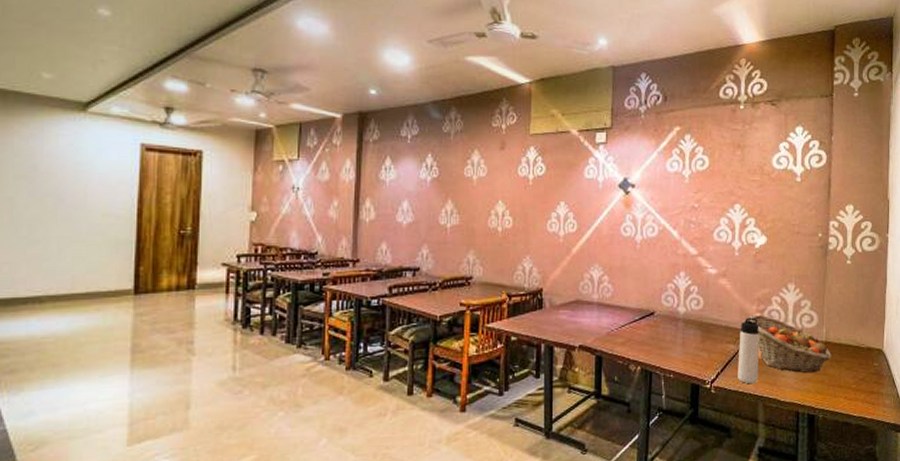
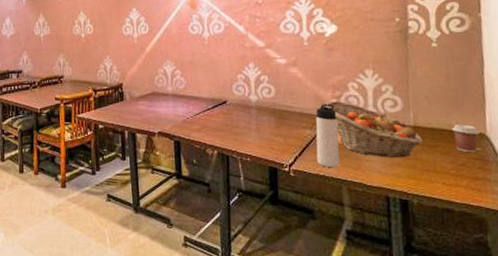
coffee cup: none [856,340,878,368] -> present [452,124,480,153]

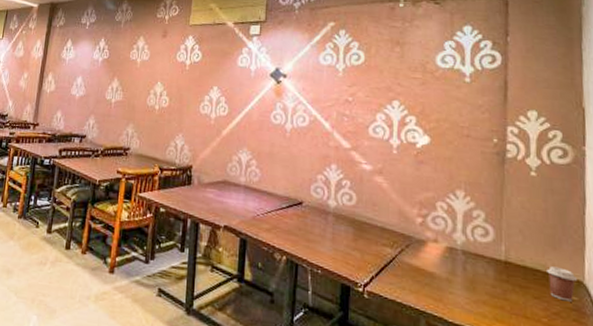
thermos bottle: present [315,103,340,168] -> none [395,221,422,296]
fruit basket: present [323,101,423,158] -> none [408,219,514,296]

